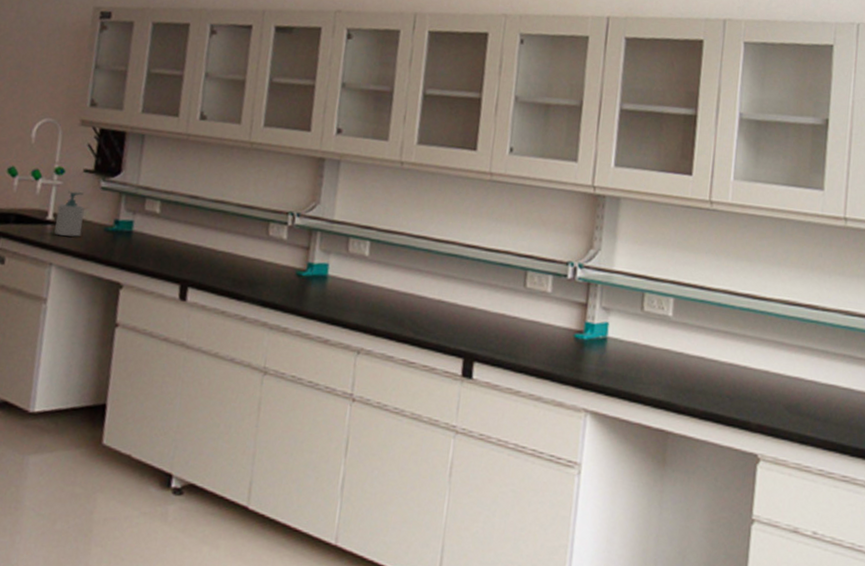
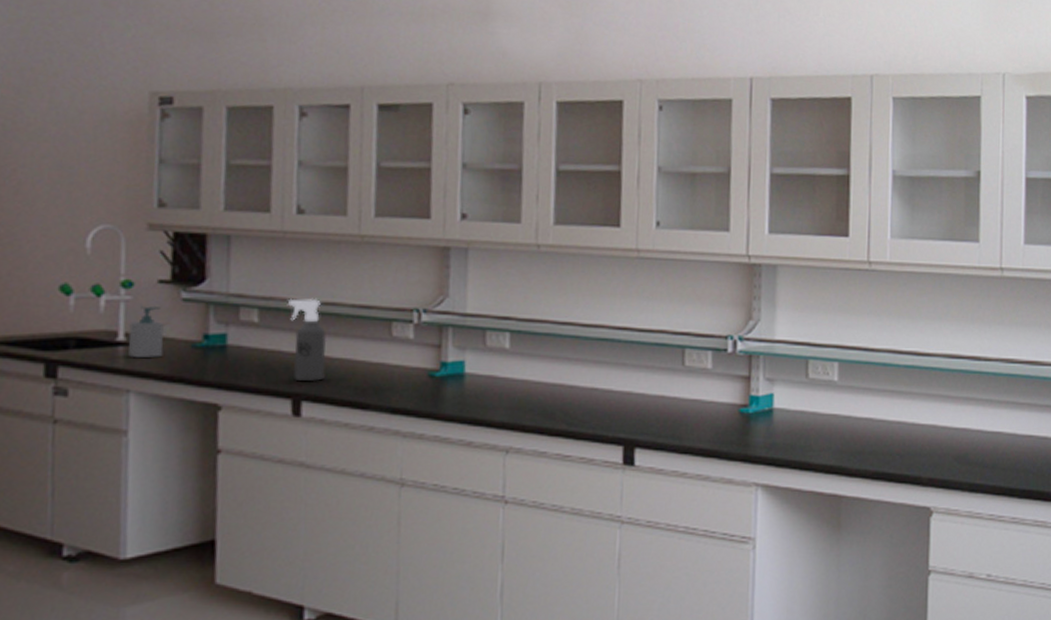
spray bottle: none [183,194,214,271] -> present [288,298,327,382]

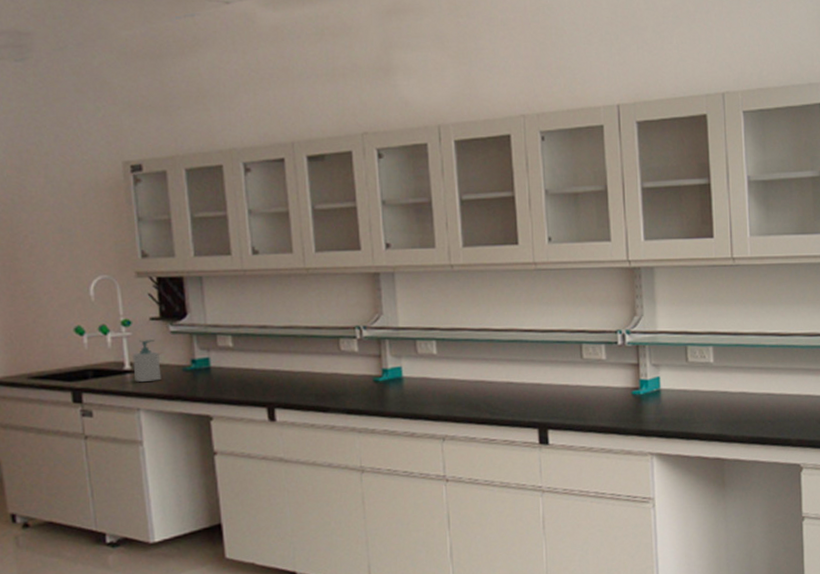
spray bottle: present [288,298,327,382] -> none [255,324,291,393]

